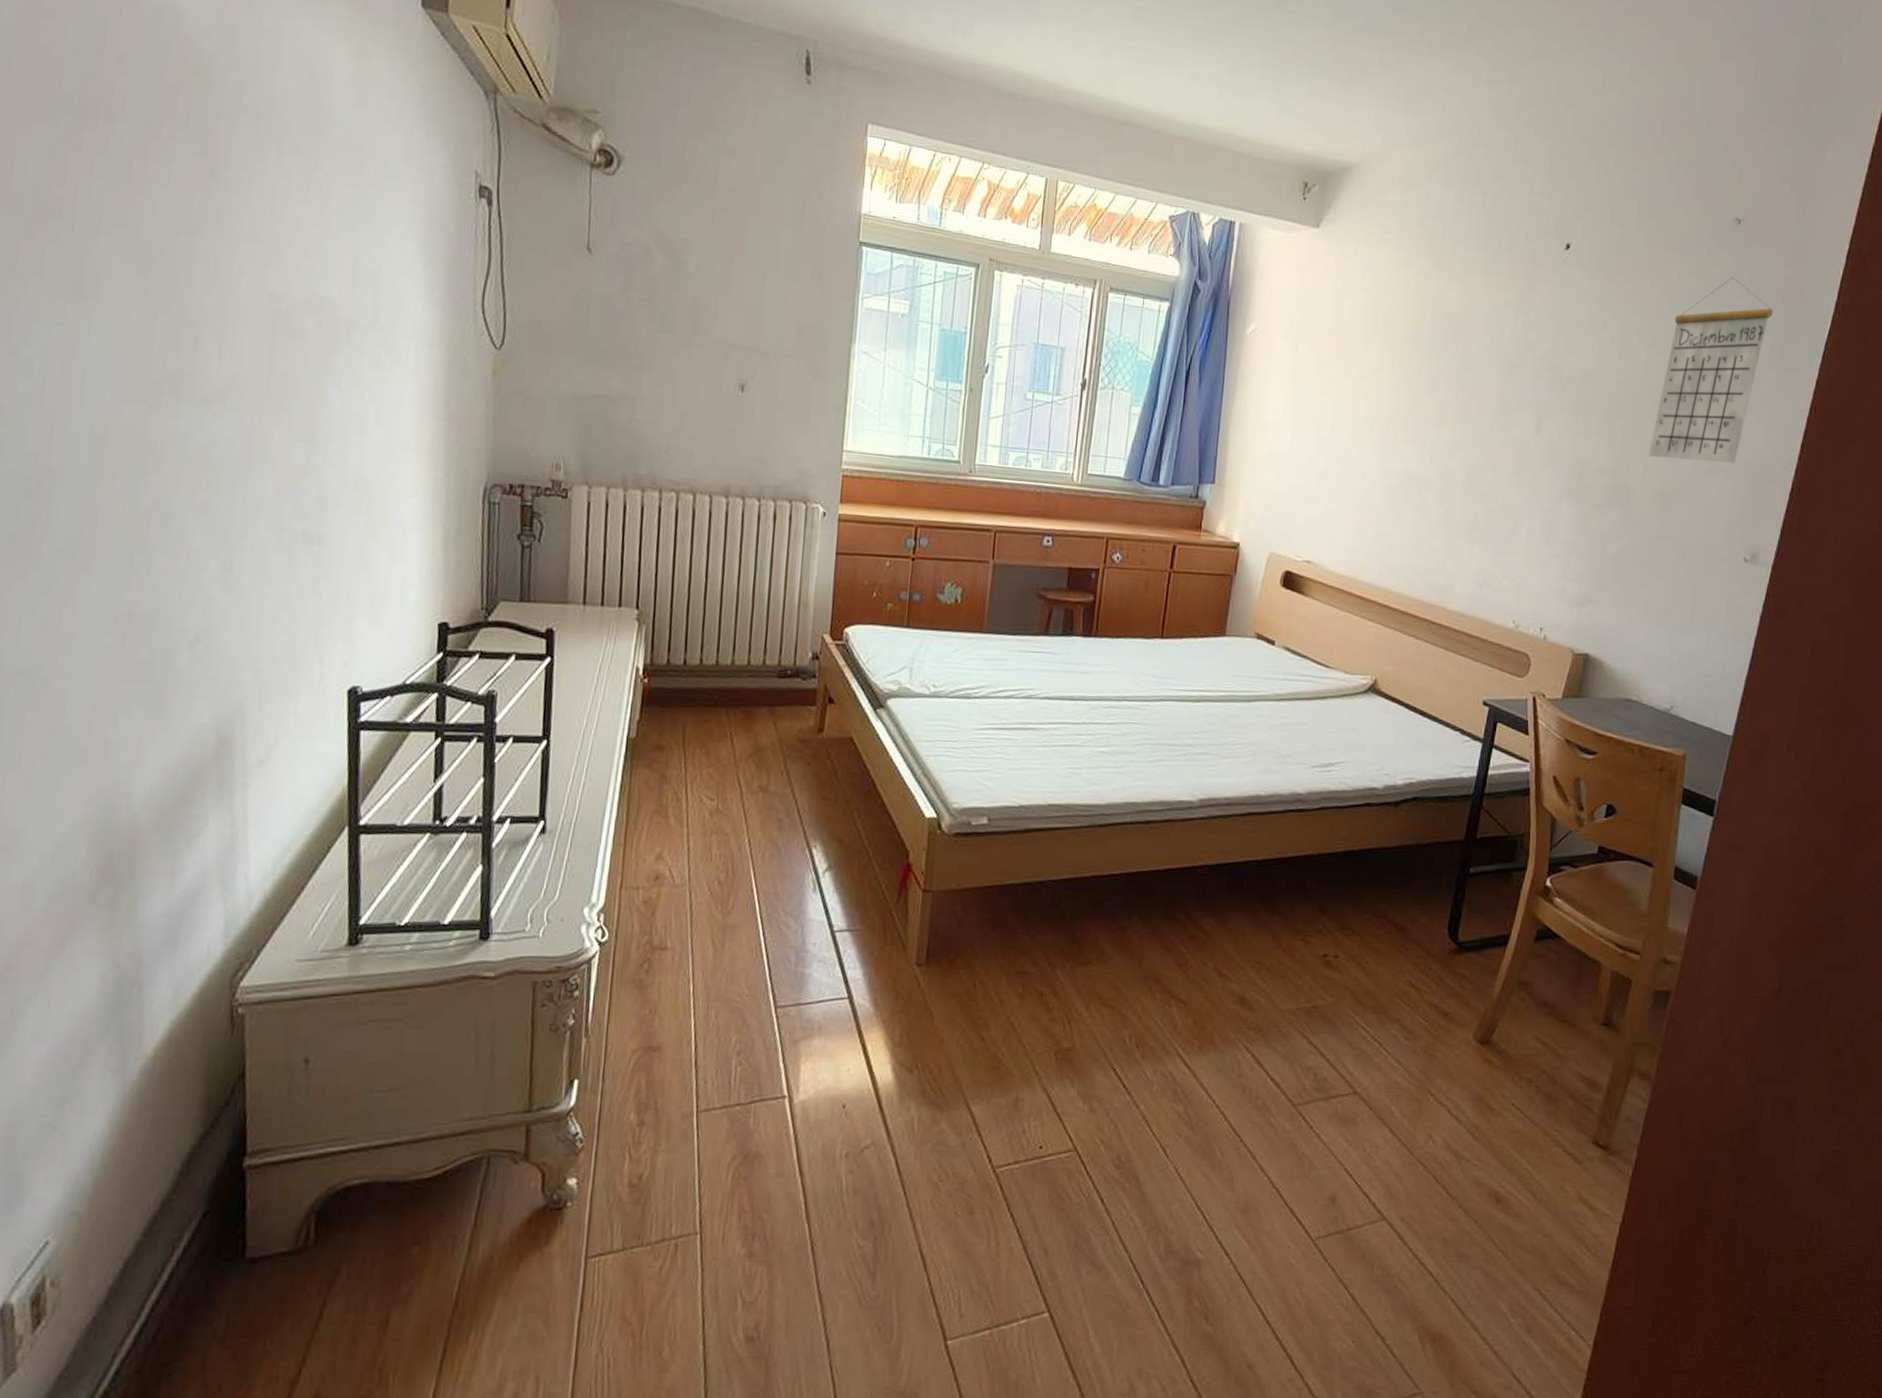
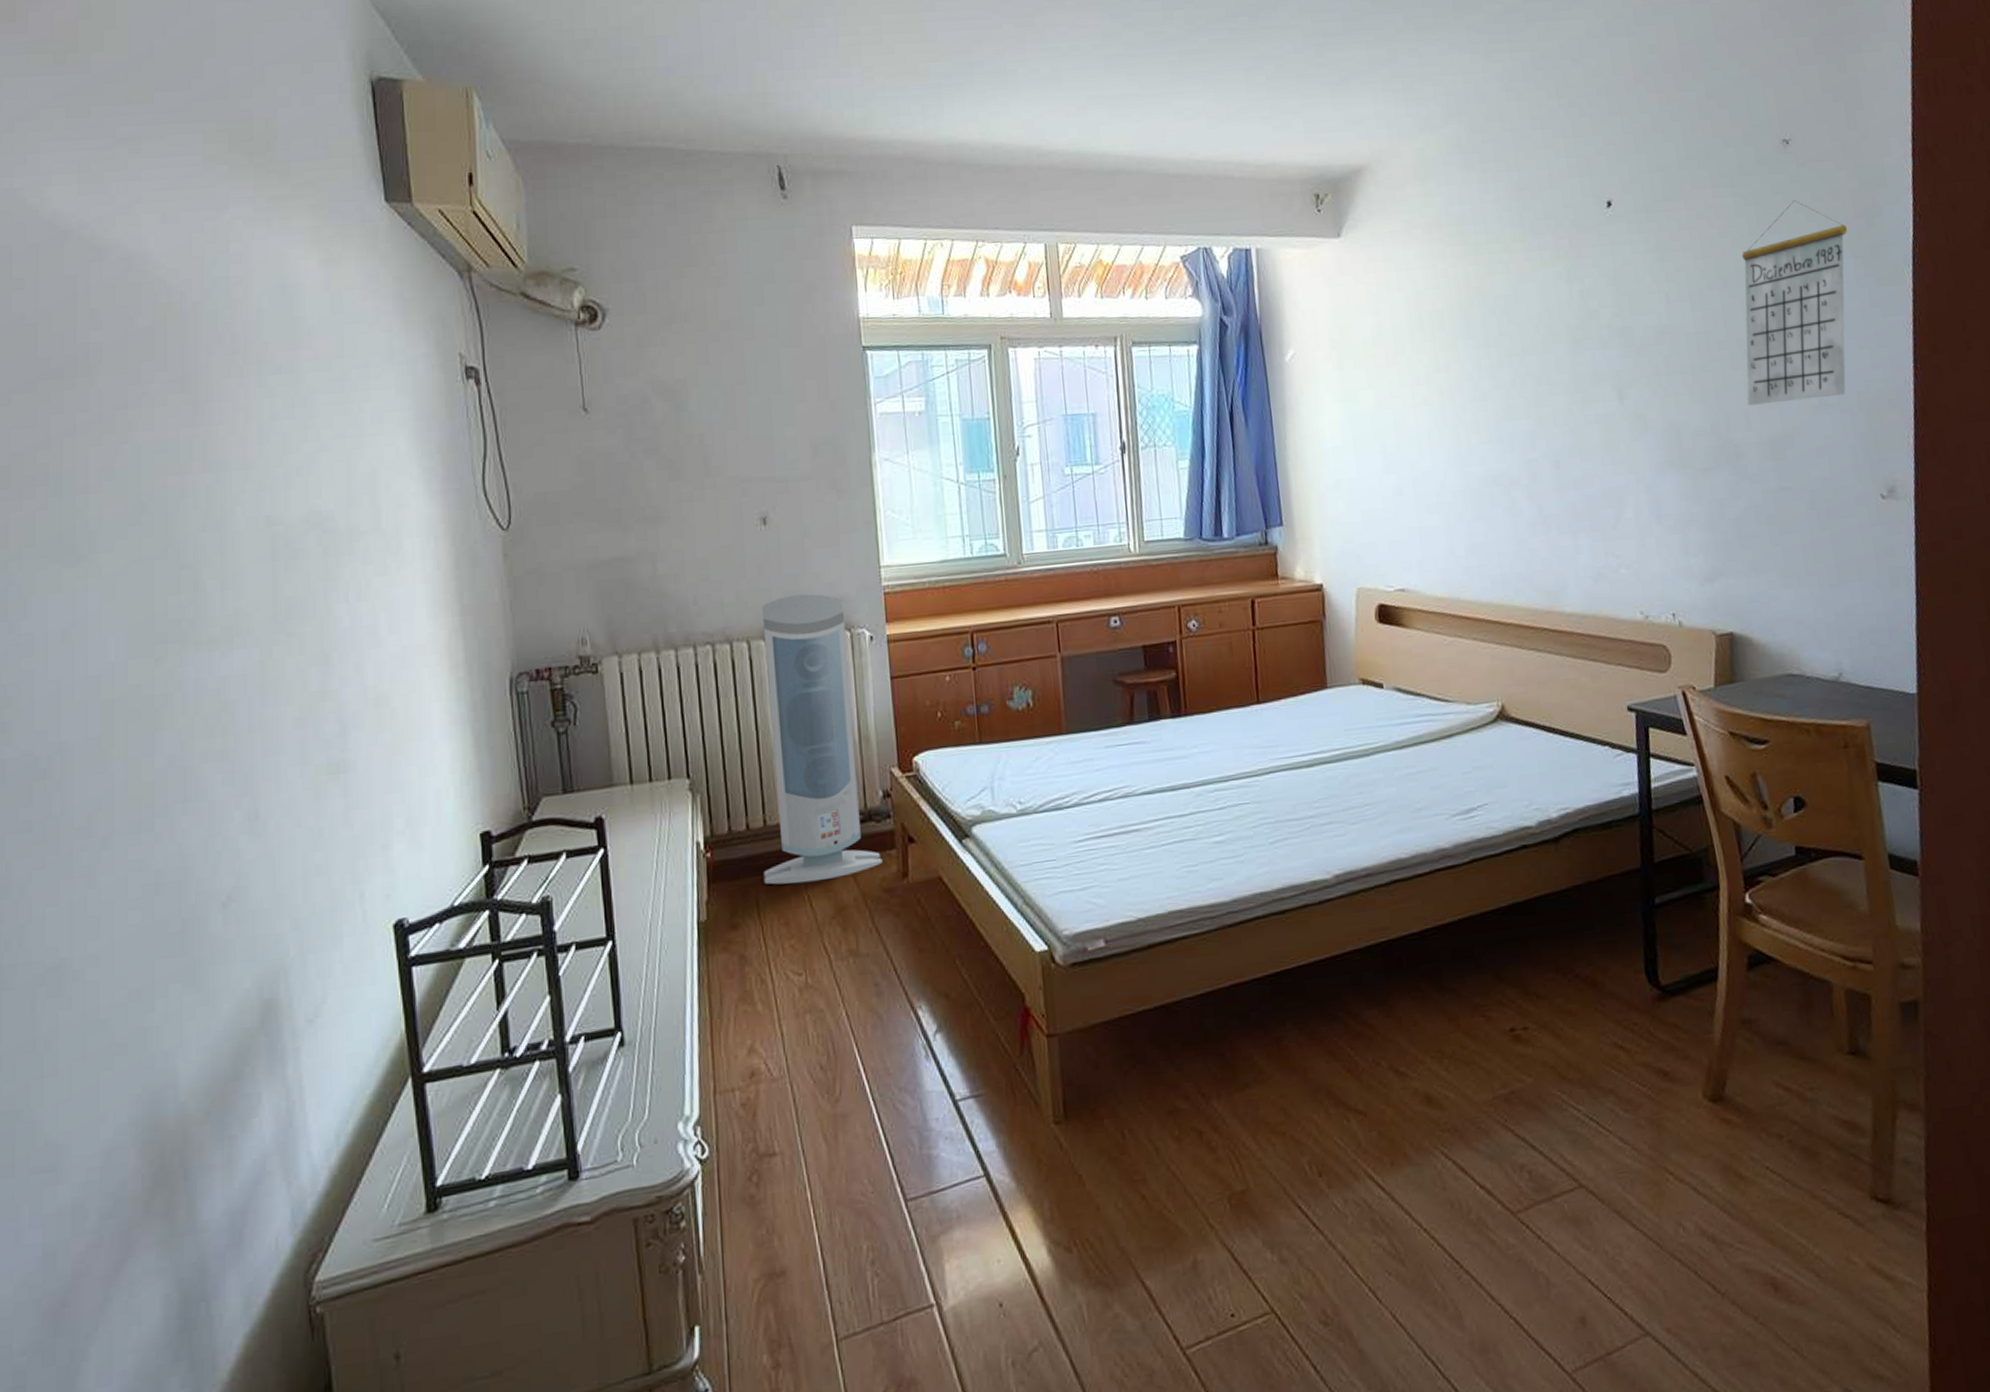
air purifier: none [692,461,803,722] -> present [762,594,883,885]

